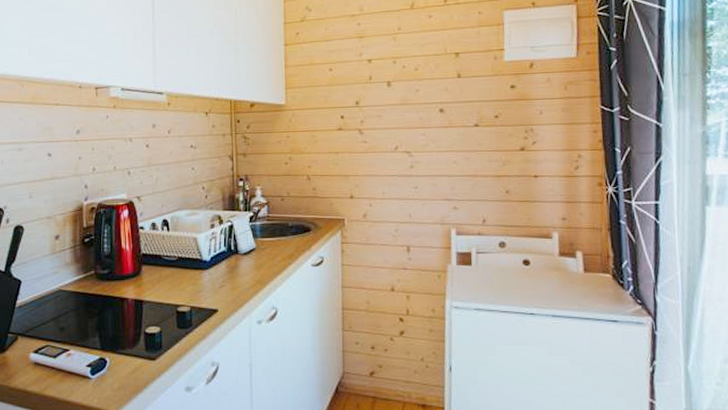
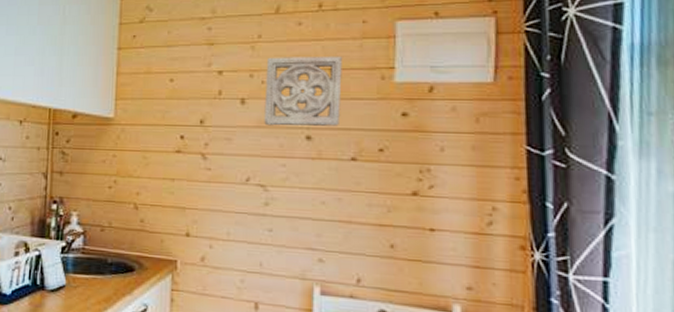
wall ornament: none [406,42,465,103] -> present [264,56,343,126]

